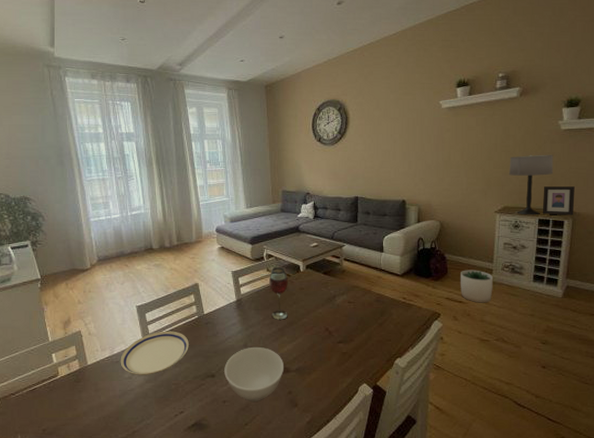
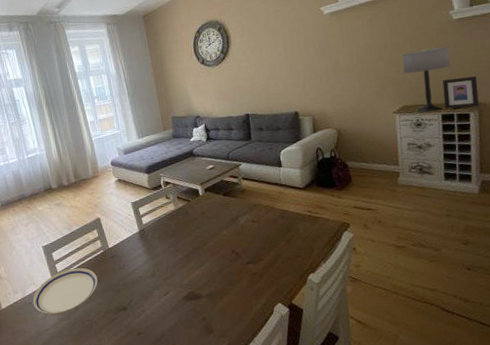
bowl: present [224,346,285,401] -> none [135,275,195,331]
wineglass: present [269,267,289,320] -> none [169,193,192,247]
planter: present [461,270,493,303] -> none [365,174,402,209]

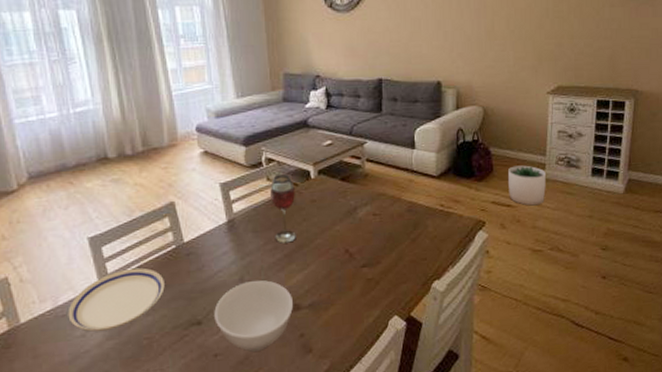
bowl: none [135,275,195,331] -> present [214,280,294,352]
wineglass: none [169,193,192,247] -> present [270,174,296,243]
planter: none [365,174,402,209] -> present [508,165,546,206]
table lamp: present [402,46,451,113] -> none [563,20,613,96]
picture frame: present [442,76,479,109] -> none [601,59,637,95]

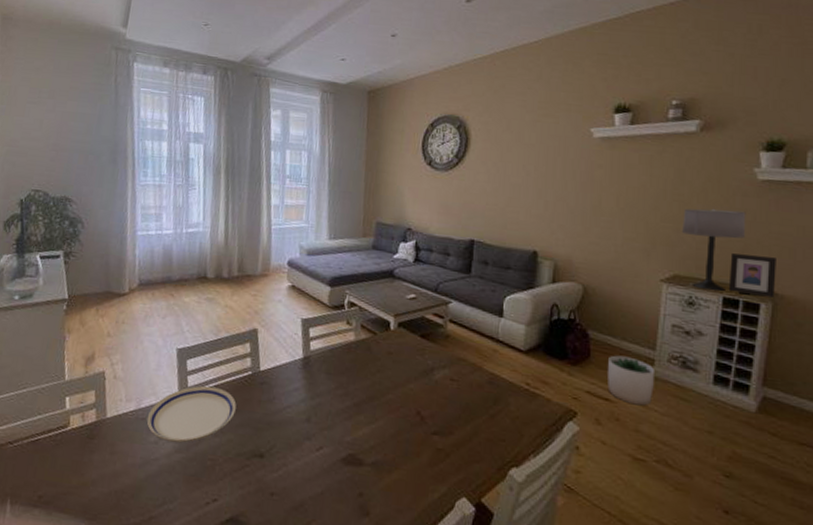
bowl: present [214,280,294,352] -> none [276,423,357,501]
wineglass: present [270,174,296,243] -> none [346,320,374,392]
table lamp: none [563,20,613,96] -> present [682,208,746,292]
picture frame: none [601,59,637,95] -> present [728,253,776,298]

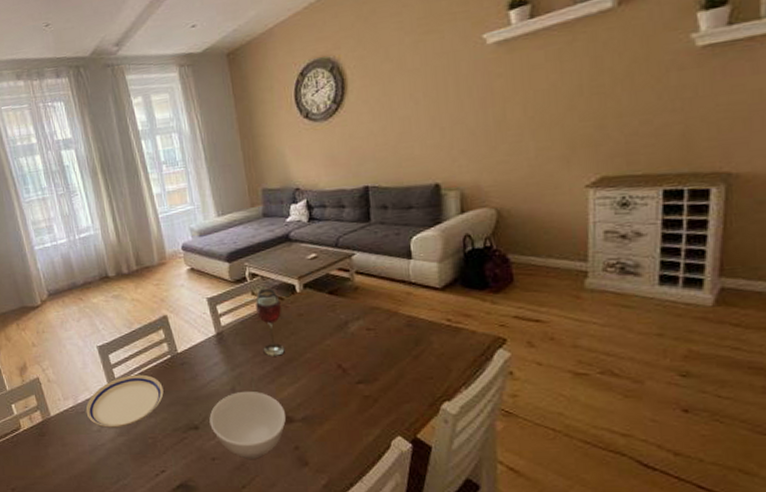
bowl: none [276,423,357,501] -> present [209,391,287,459]
wineglass: none [346,320,374,392] -> present [255,289,285,356]
planter: present [607,355,654,406] -> none [534,273,590,321]
table lamp: present [682,208,746,292] -> none [605,87,686,187]
picture frame: present [728,253,776,298] -> none [668,133,729,182]

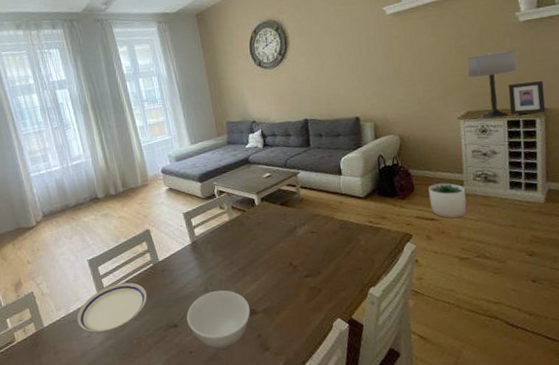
wineglass: present [255,289,285,356] -> none [223,203,248,260]
planter: none [534,273,590,321] -> present [428,183,467,219]
table lamp: none [605,87,686,187] -> present [467,49,517,119]
picture frame: none [668,133,729,182] -> present [508,81,546,115]

